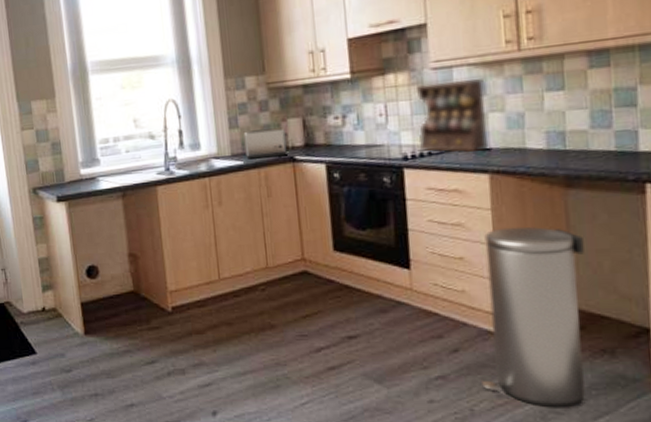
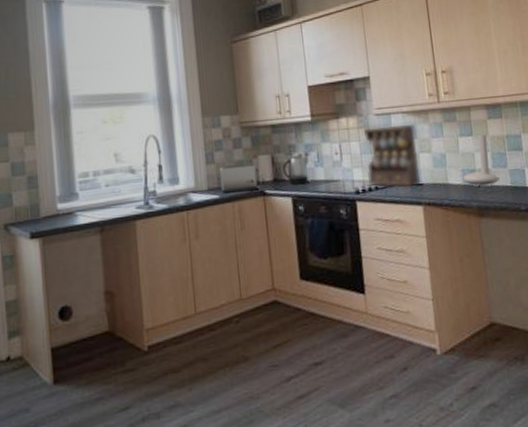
kettle: none [314,117,347,150] -> present [282,155,310,185]
pedal bin: present [480,226,585,408] -> none [422,251,506,416]
paper towel holder: none [546,87,600,151] -> present [462,134,500,186]

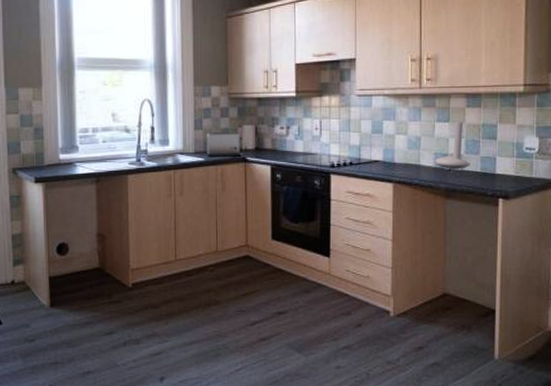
kettle: present [282,155,310,185] -> none [264,128,289,155]
spice rack: present [363,125,421,188] -> none [343,106,394,166]

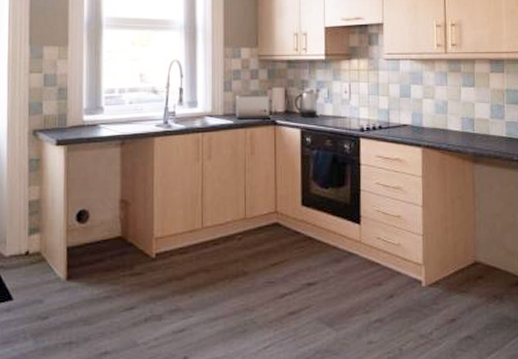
kettle: none [264,128,289,155] -> present [294,91,318,118]
paper towel holder: present [434,121,470,169] -> none [461,86,496,134]

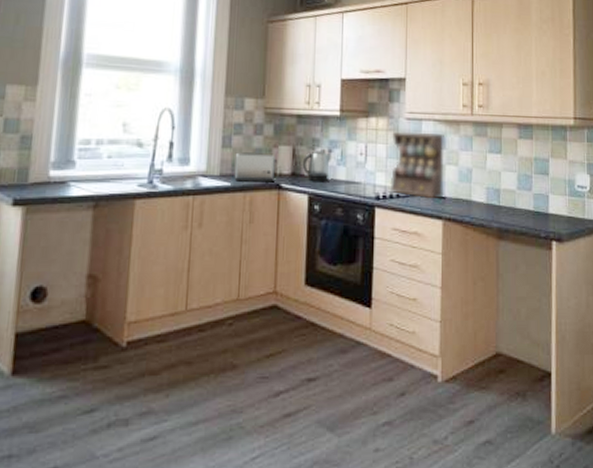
spice rack: none [372,70,422,130] -> present [390,131,444,200]

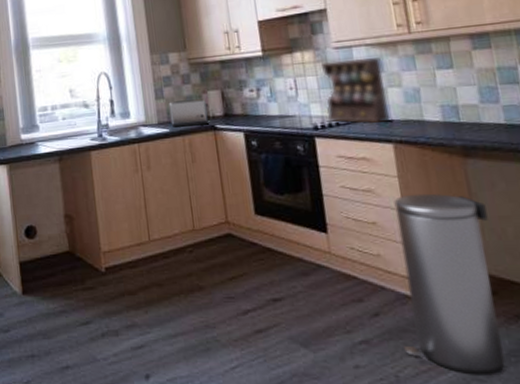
kettle: present [302,150,330,182] -> none [232,90,262,120]
pedal bin: none [420,272,508,453] -> present [394,193,505,376]

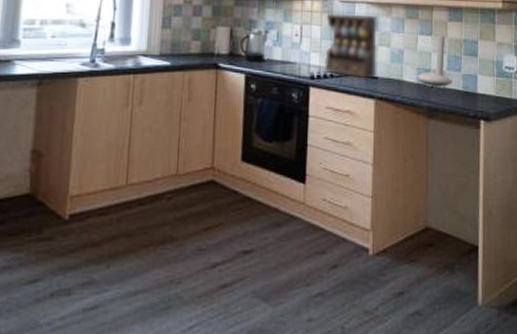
toaster: present [168,99,209,128] -> none [173,33,215,62]
kettle: none [232,90,262,120] -> present [239,31,266,62]
pedal bin: present [394,193,505,376] -> none [352,149,437,323]
paper towel holder: none [441,66,490,123] -> present [417,35,453,87]

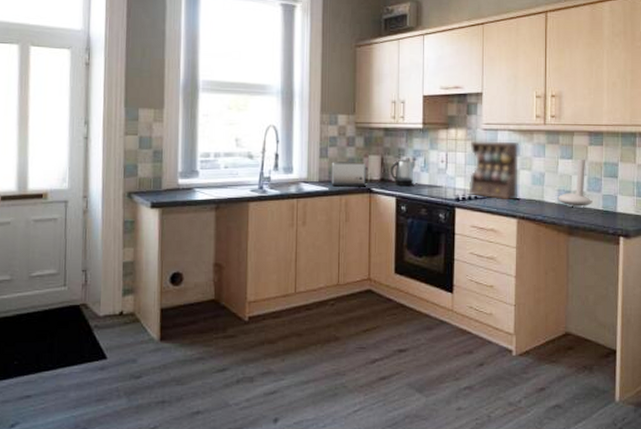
toaster: none [173,33,215,62] -> present [331,162,367,187]

